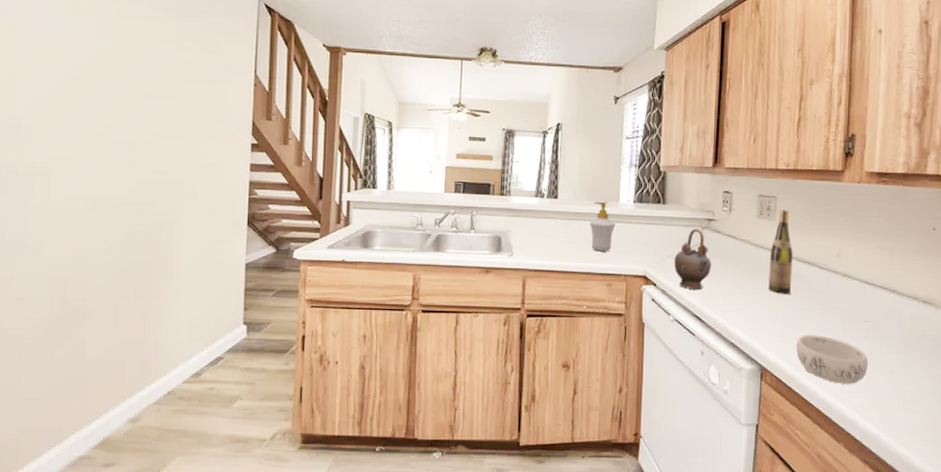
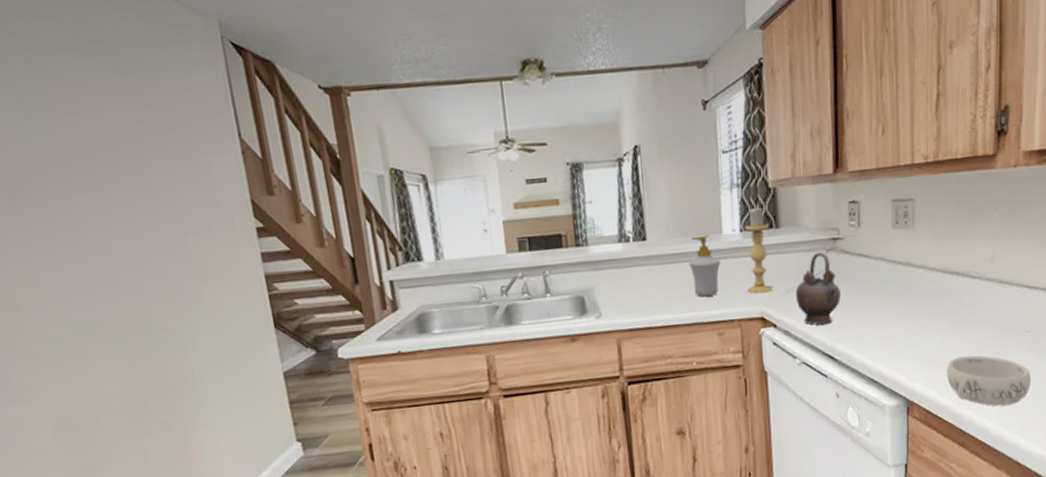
candle holder: none [635,185,658,256] -> present [745,207,772,294]
wine bottle: present [768,210,793,295] -> none [910,213,938,316]

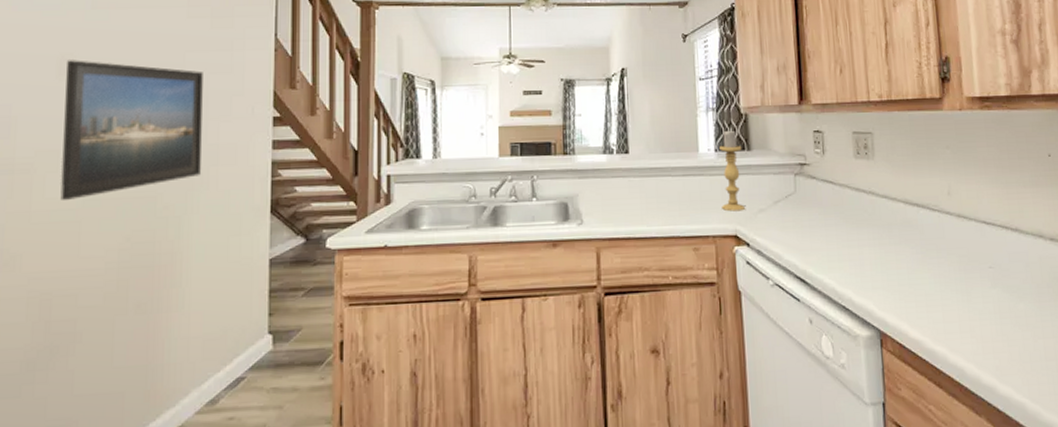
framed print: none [15,179,193,329] -> present [60,60,203,200]
soap bottle: present [689,235,721,297] -> none [667,152,697,211]
teapot: present [795,252,841,326] -> none [766,175,810,248]
decorative bowl: present [947,355,1031,407] -> none [916,288,1000,345]

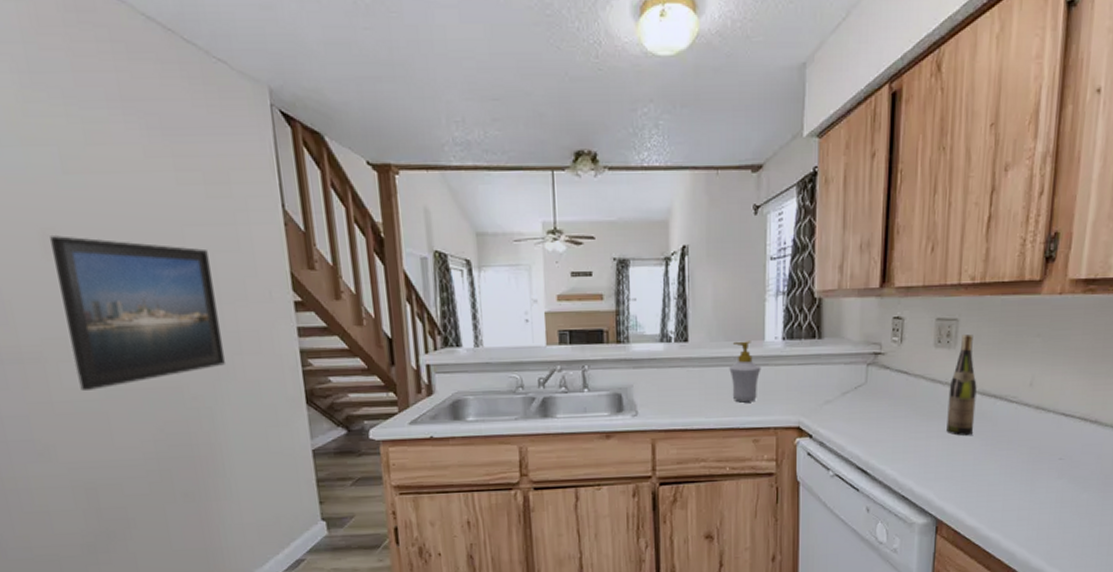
soap bottle: none [667,152,697,211] -> present [729,341,761,403]
candle holder: present [719,130,745,212] -> none [786,316,813,403]
wine bottle: none [873,146,903,245] -> present [946,334,977,437]

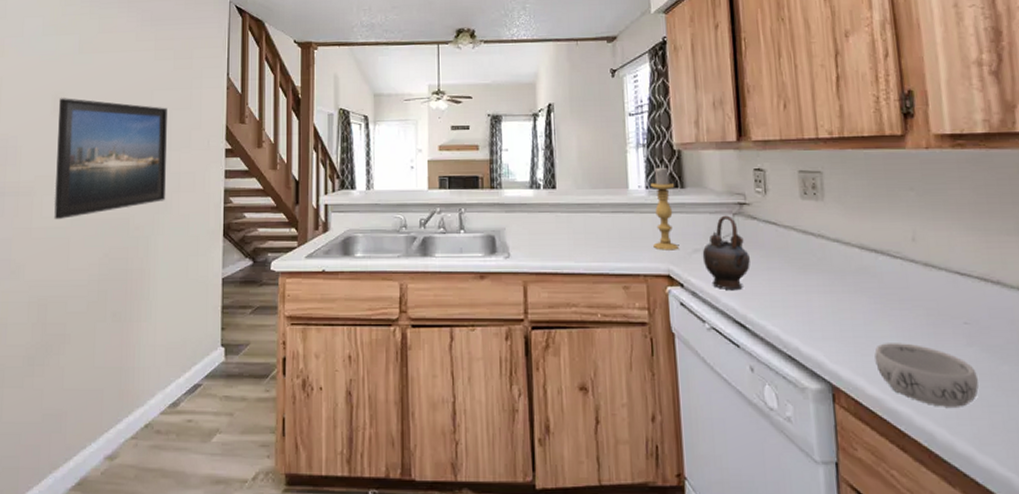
soap bottle: present [729,341,761,403] -> none [596,189,627,248]
candle holder: none [786,316,813,403] -> present [651,167,678,251]
teapot: none [833,365,878,439] -> present [702,215,750,291]
wine bottle: present [946,334,977,437] -> none [823,187,858,293]
decorative bowl: none [977,479,1061,531] -> present [874,343,979,407]

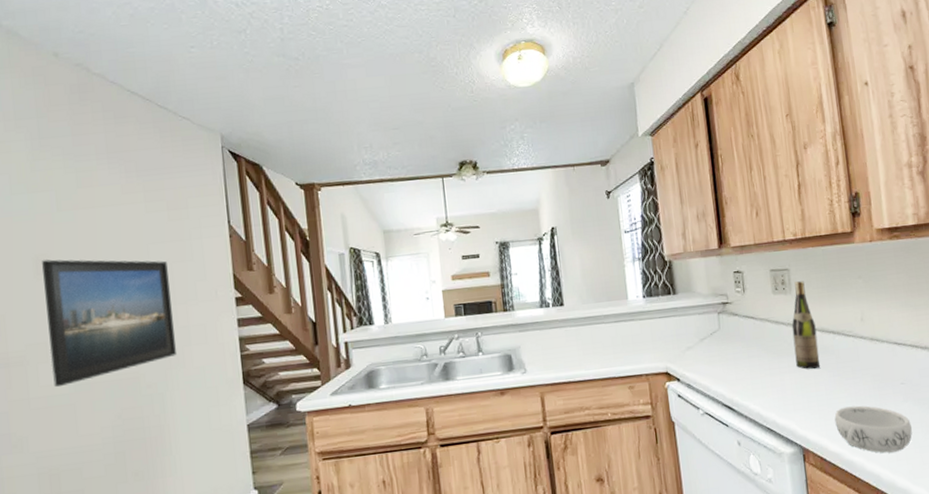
candle holder: present [651,167,678,251] -> none [647,277,674,352]
teapot: present [702,215,750,291] -> none [694,314,734,379]
wine bottle: none [823,187,858,293] -> present [791,281,821,370]

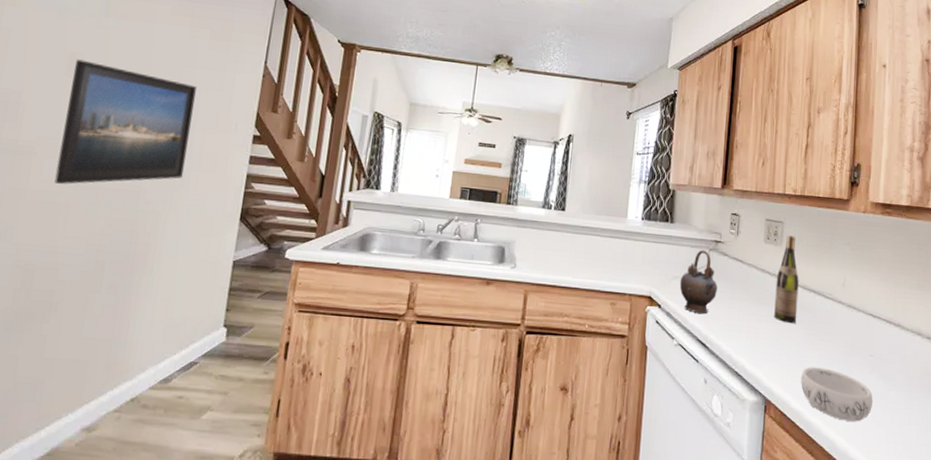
teapot: none [694,314,734,379] -> present [679,249,717,315]

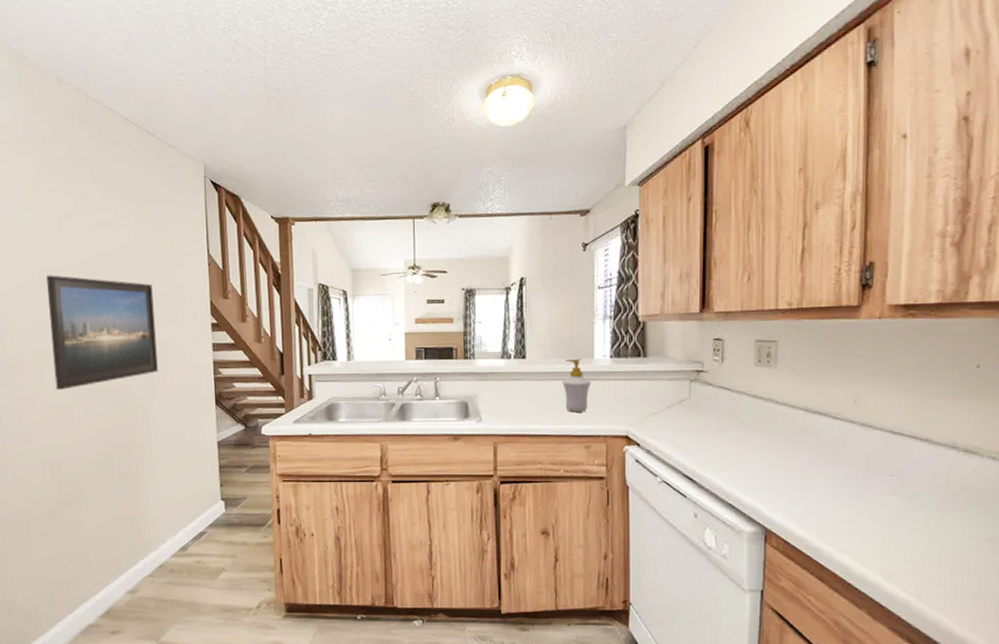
soap bottle: none [596,216,623,269] -> present [562,358,591,412]
teapot: present [679,249,717,315] -> none [659,382,702,449]
wine bottle: present [774,235,799,324] -> none [771,355,799,450]
decorative bowl: present [801,367,873,422] -> none [806,492,895,545]

